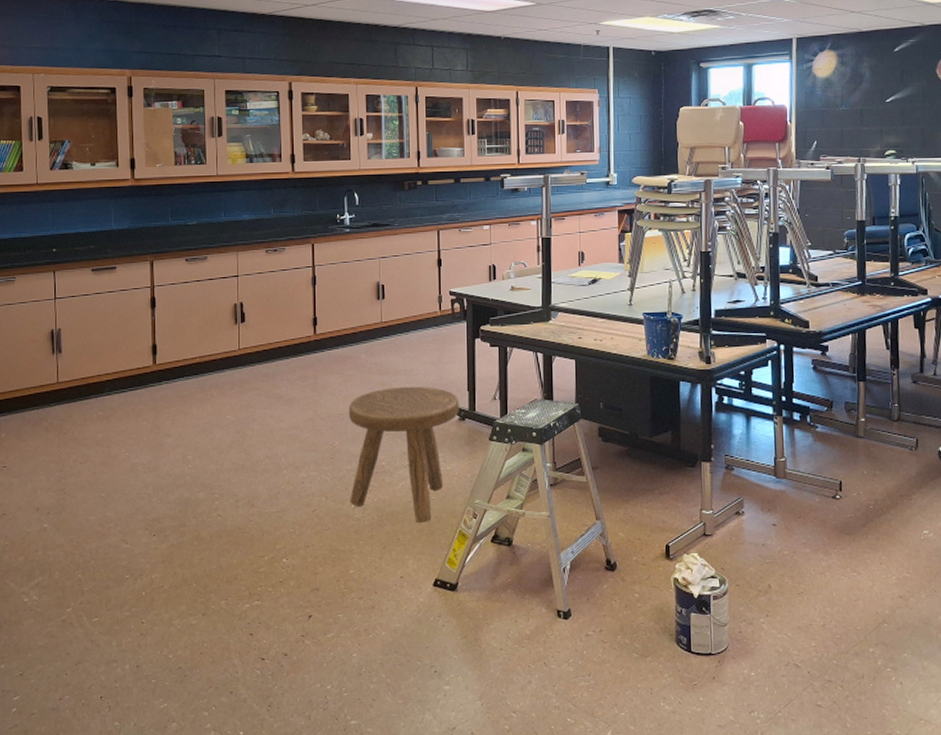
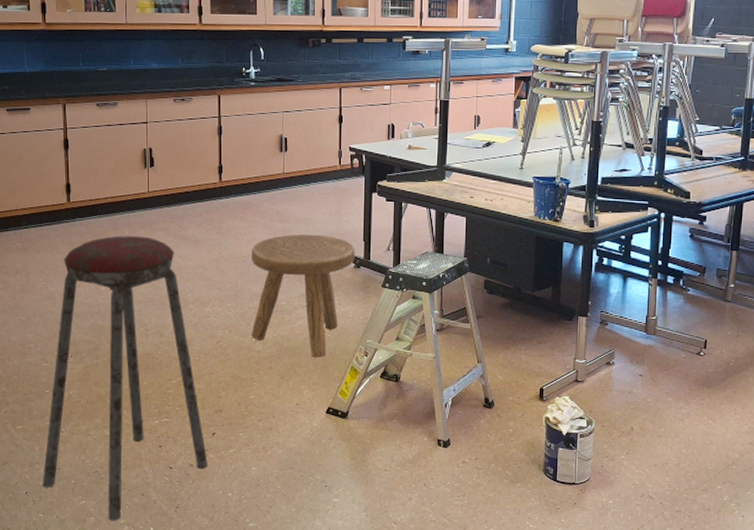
music stool: none [120,397,304,726] -> present [43,236,208,521]

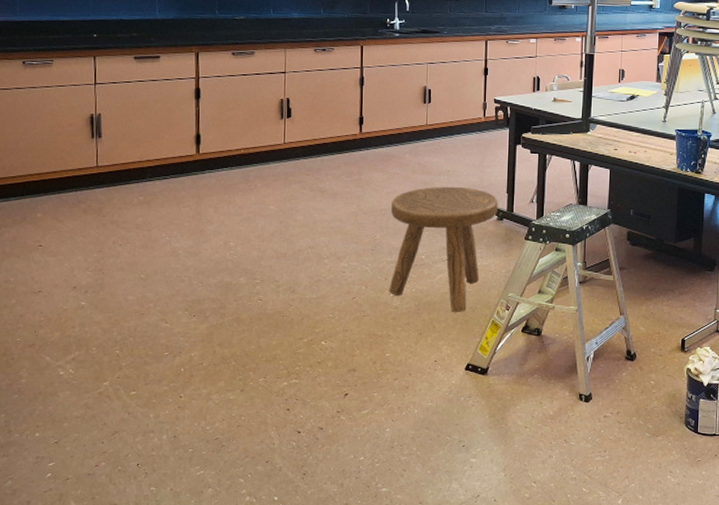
music stool: present [43,236,208,521] -> none [157,188,339,492]

